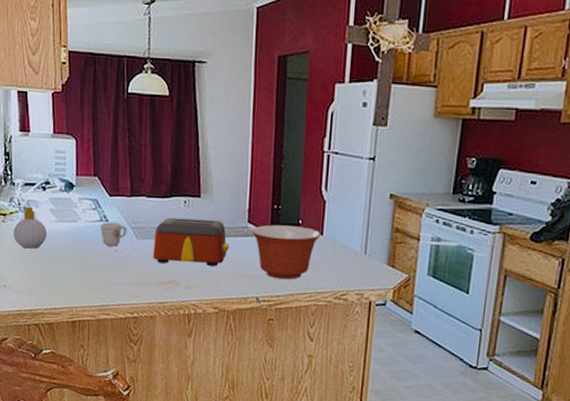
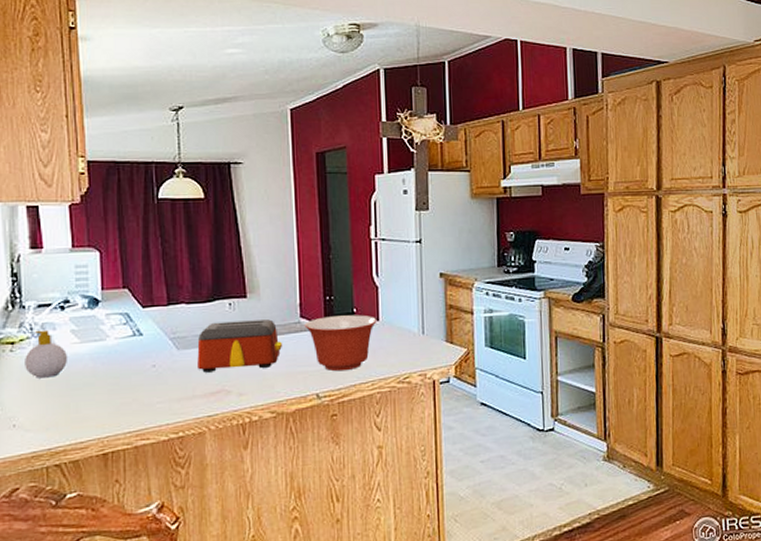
mug: present [100,222,127,246] -> none [133,335,166,362]

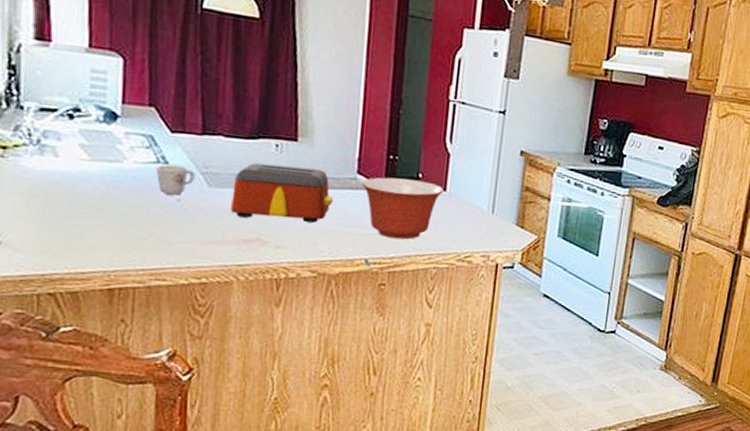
soap bottle: present [25,329,68,378] -> none [18,137,74,195]
mug: none [133,335,166,362] -> present [155,164,196,195]

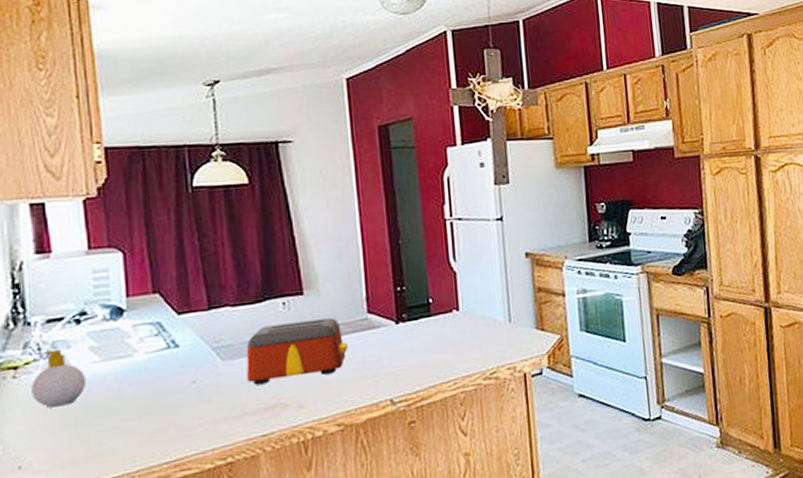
soap bottle: none [18,137,74,195] -> present [31,348,87,408]
mug: present [155,164,196,195] -> none [167,345,208,379]
mixing bowl: present [361,177,444,240] -> none [372,305,457,372]

